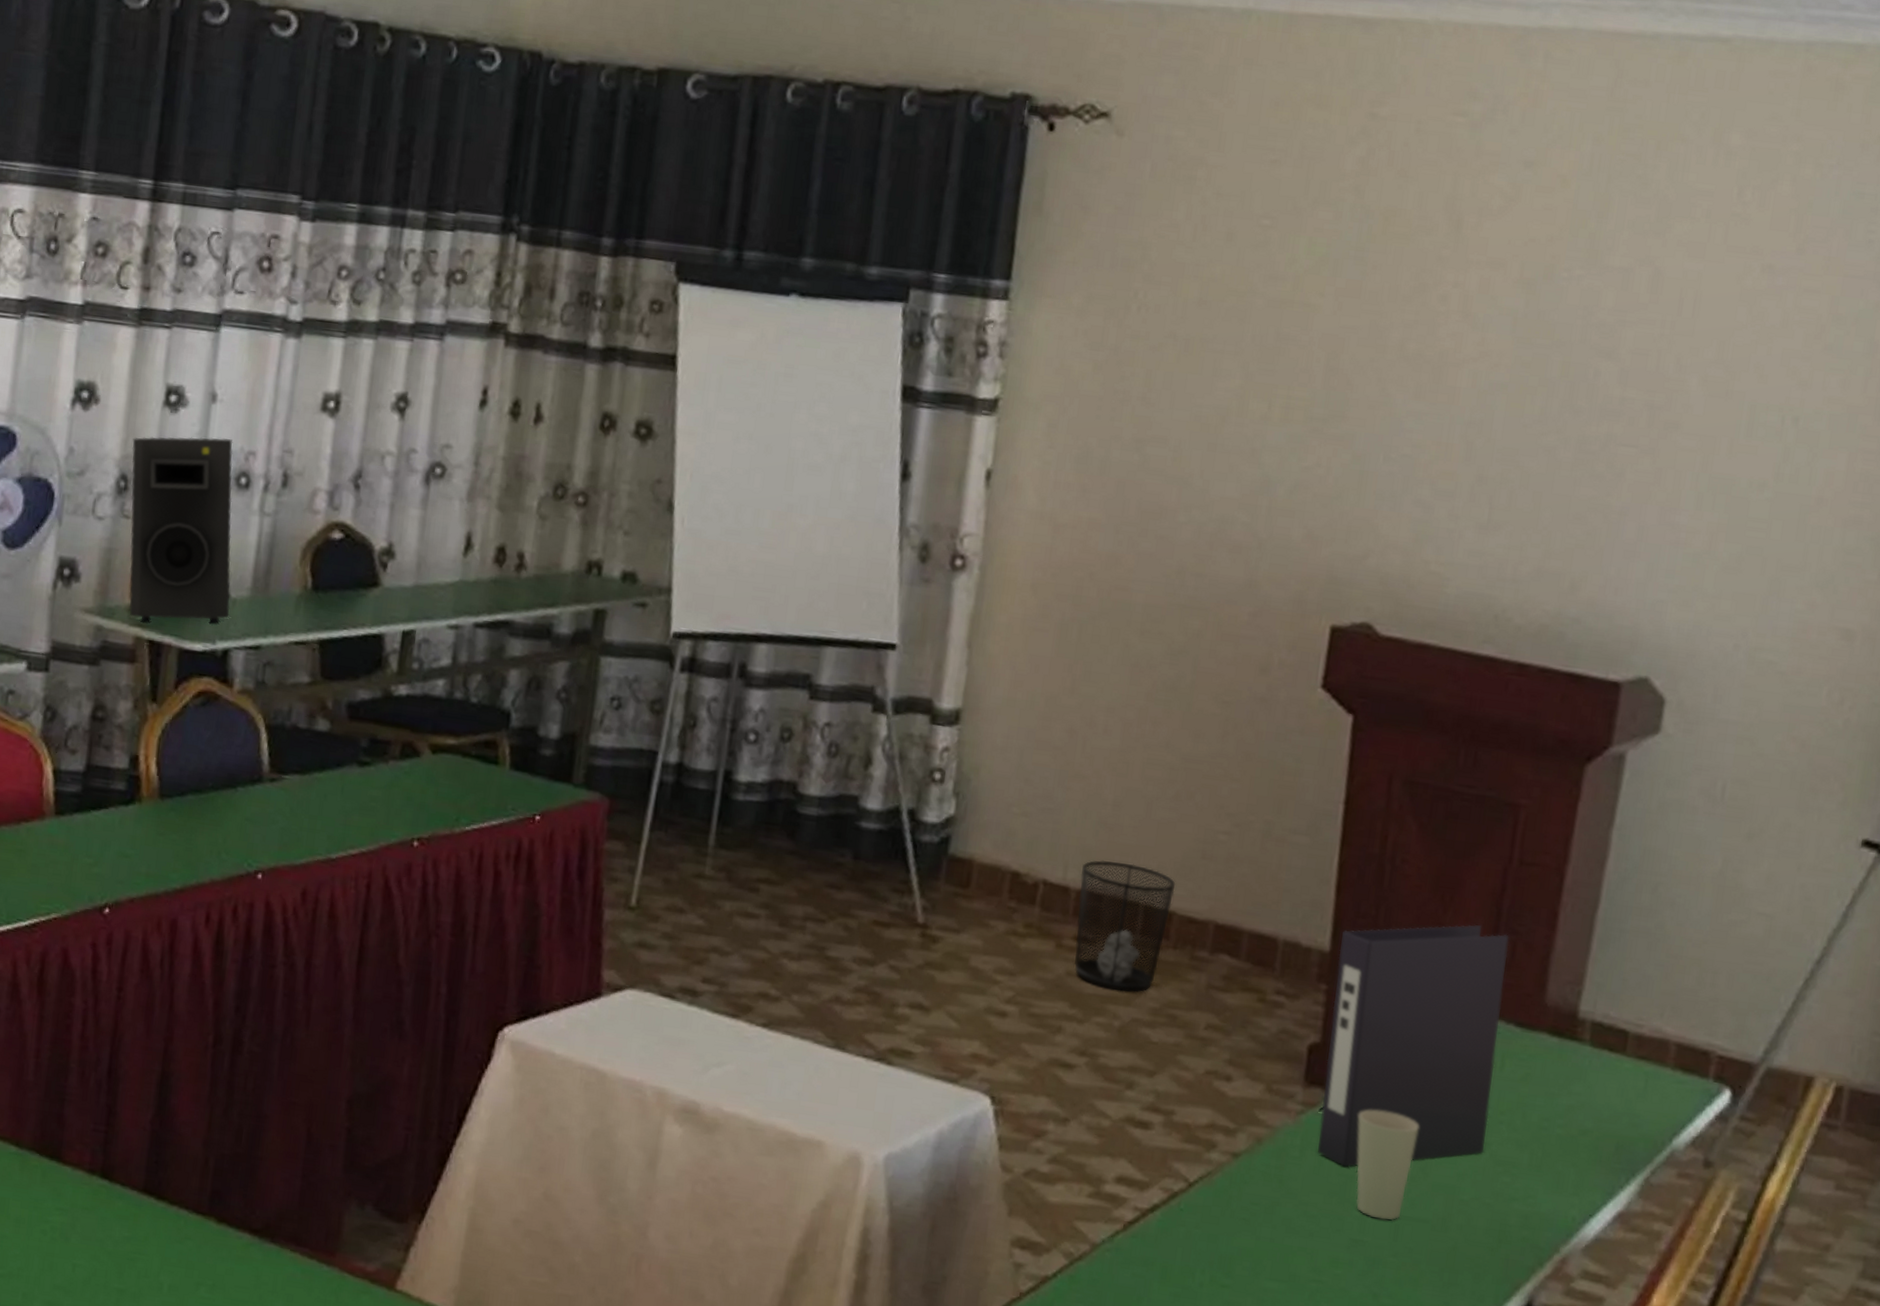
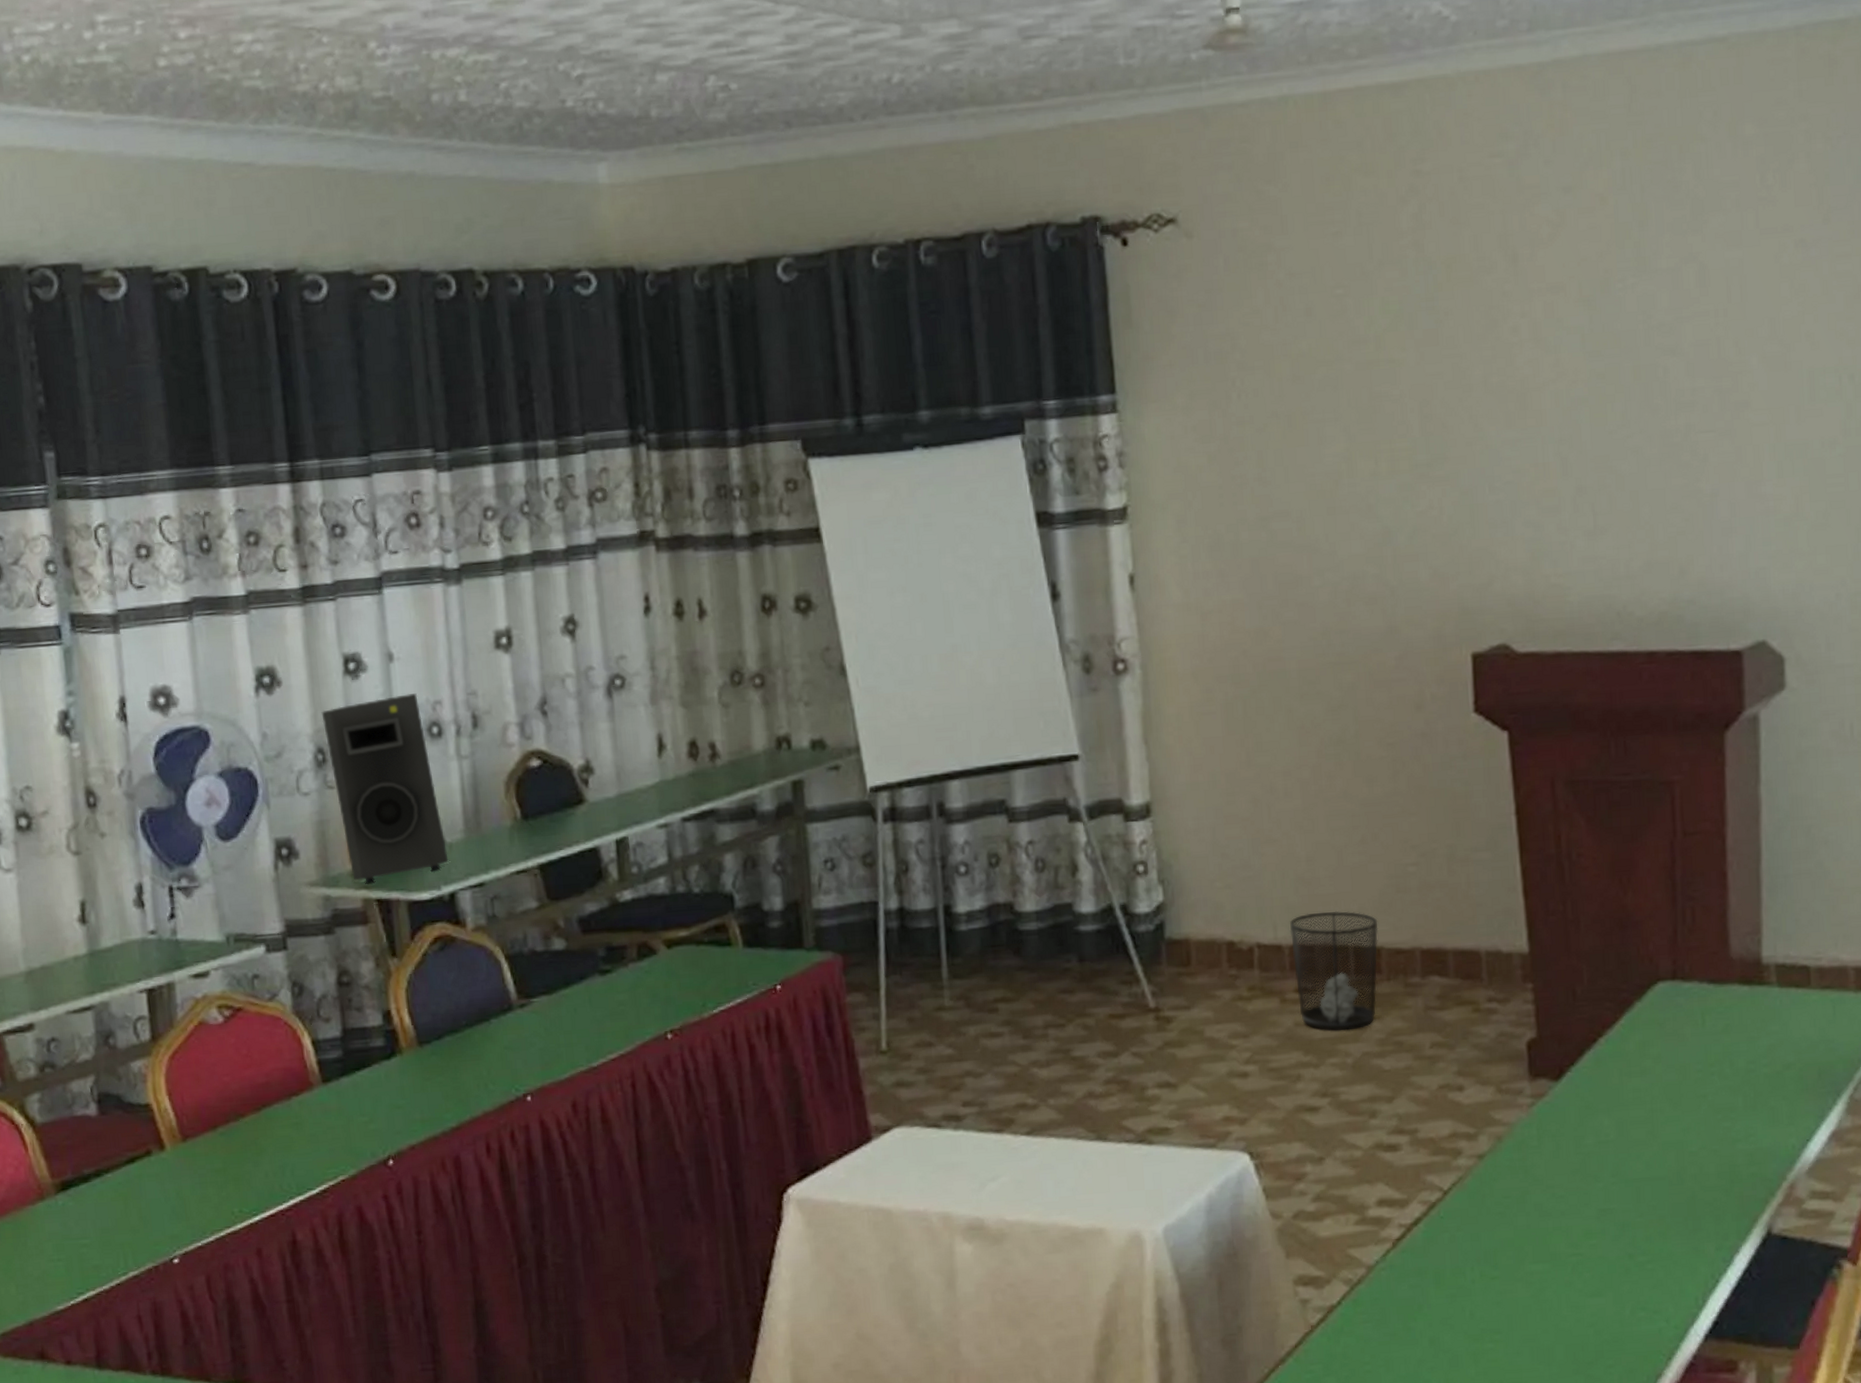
binder: present [1318,924,1509,1167] -> none [1537,899,1702,1145]
cup: present [1356,1109,1419,1221] -> none [1583,1086,1640,1186]

